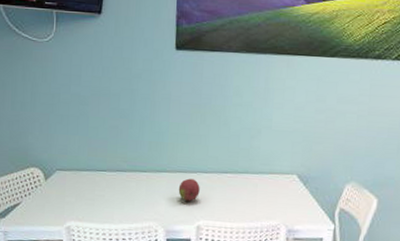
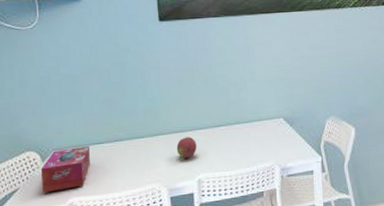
tissue box: none [42,170,91,212] -> present [41,146,90,192]

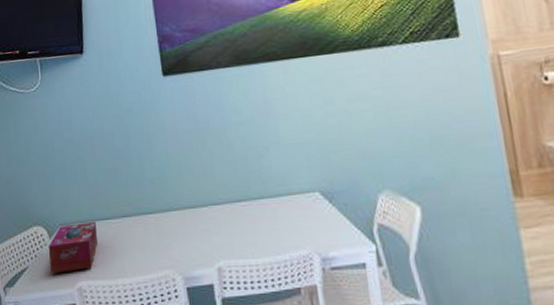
fruit: present [176,137,197,159] -> none [190,213,214,240]

